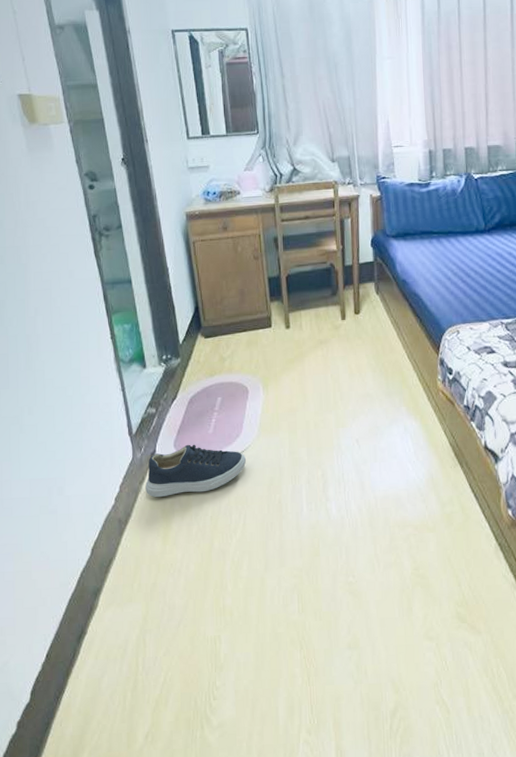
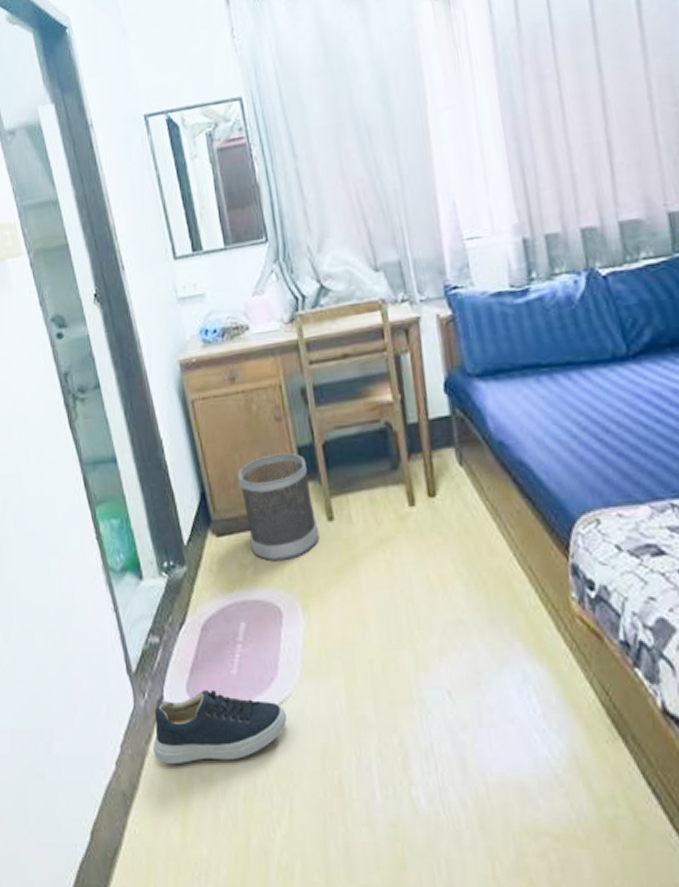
wastebasket: none [224,281,279,356] -> present [238,453,320,562]

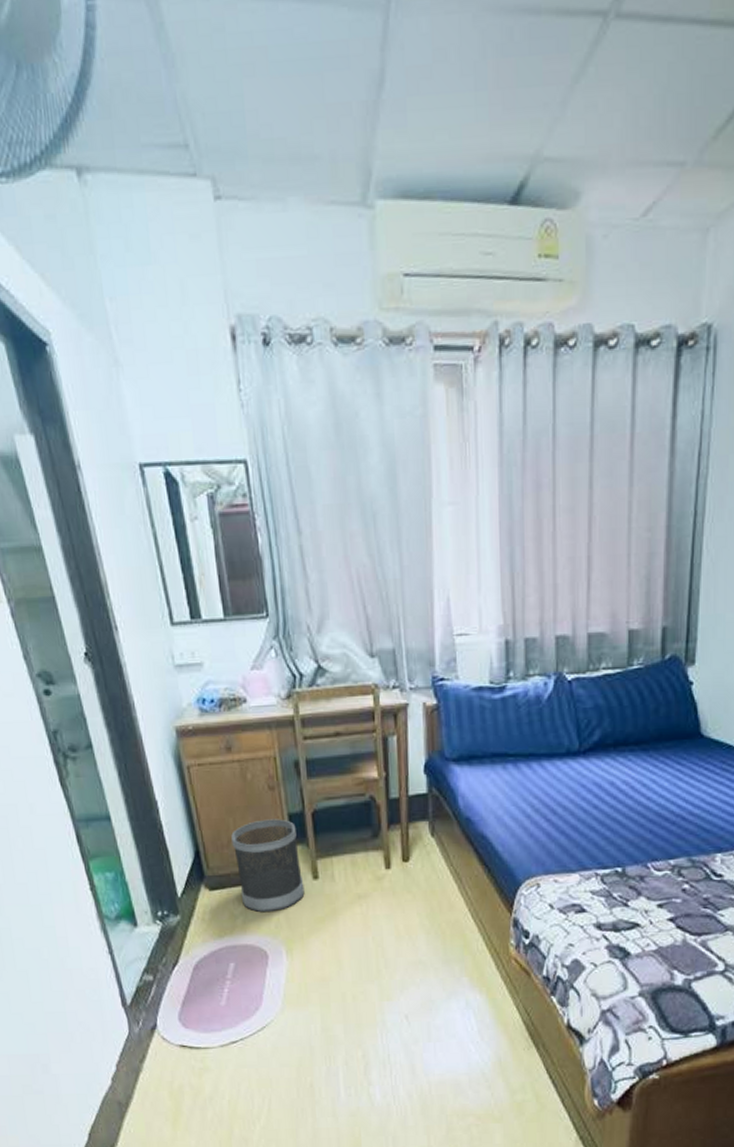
shoe: present [153,689,288,763] -> none [147,1018,269,1077]

